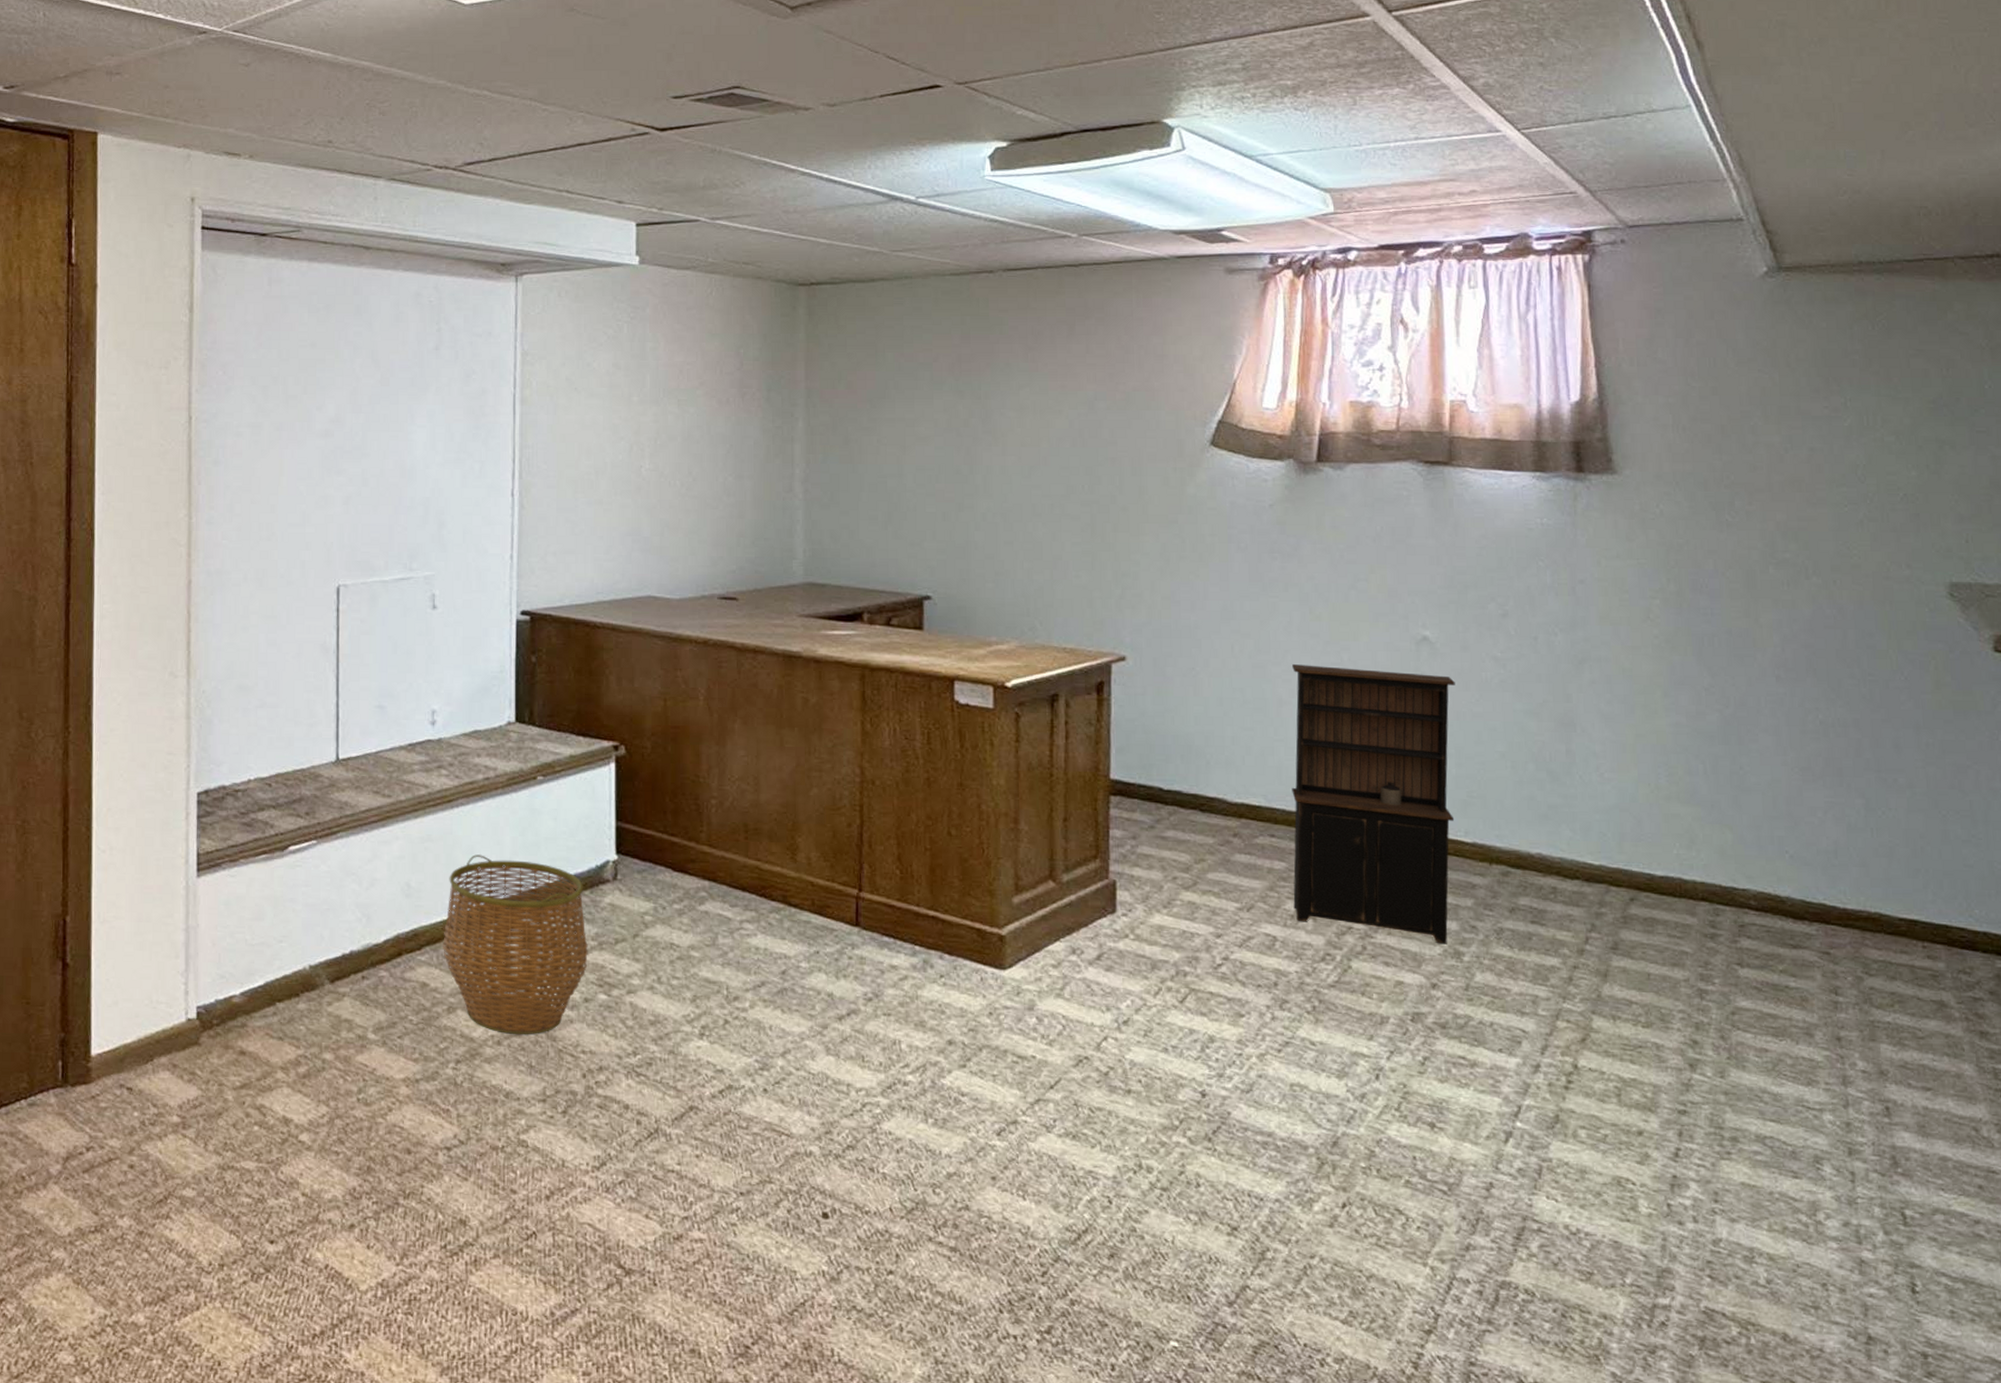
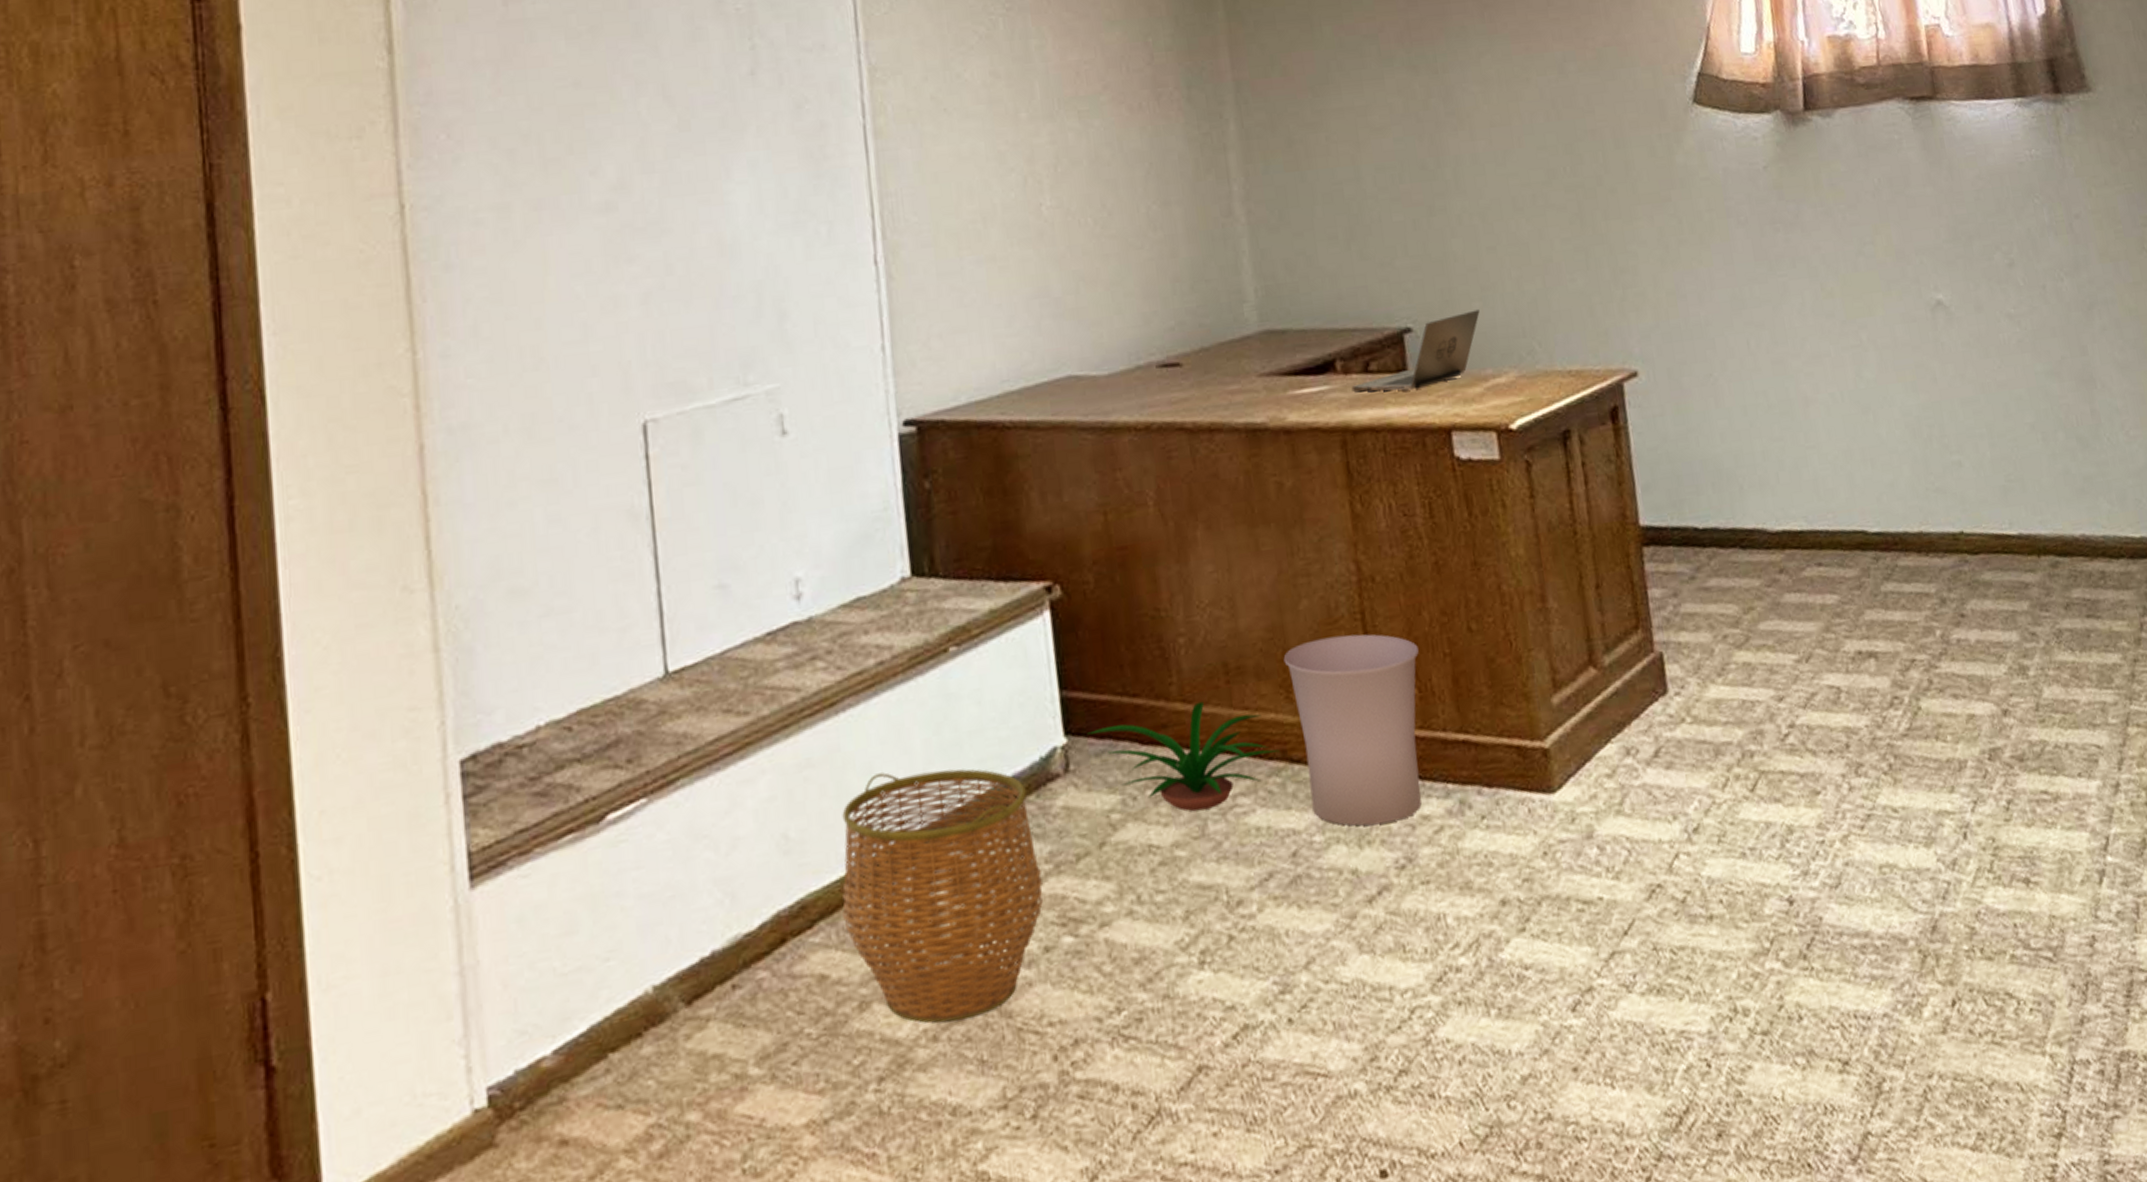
plant: none [633,848,781,927] -> present [1087,701,1280,812]
waste bin: none [792,819,904,965] -> present [1283,634,1422,827]
laptop: none [874,589,991,644] -> present [1351,309,1480,392]
bookshelf: present [1292,664,1455,945] -> none [1812,343,2011,664]

